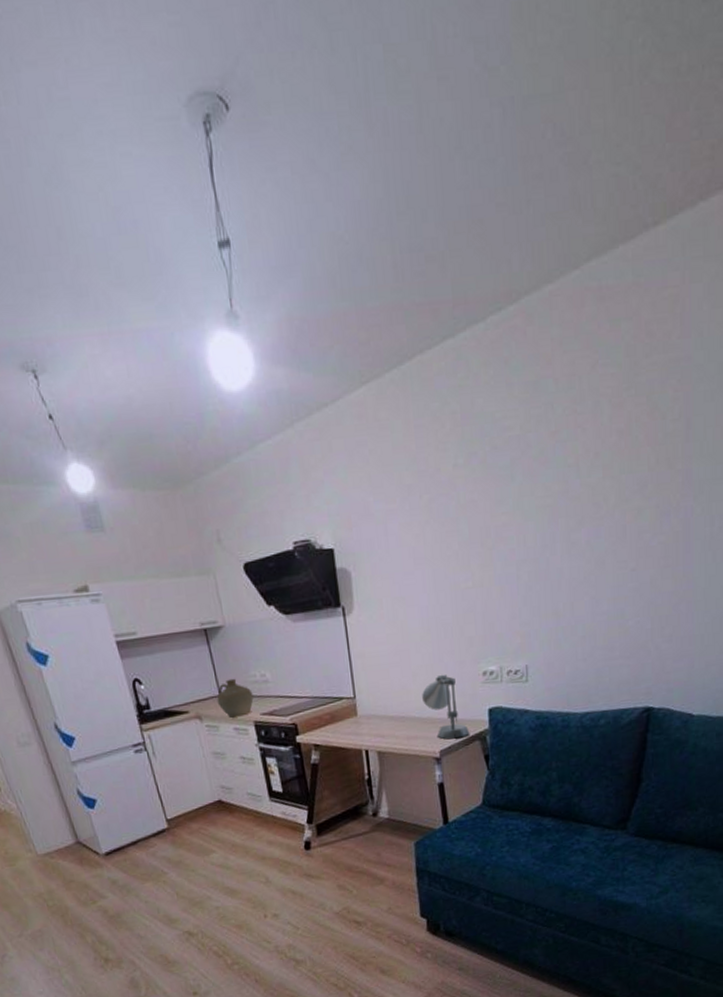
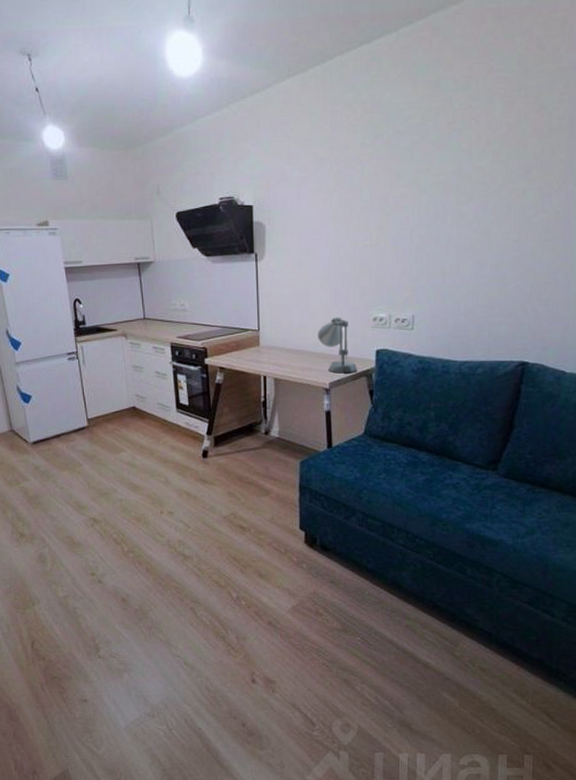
ceramic jug: present [217,678,254,718] -> none [141,305,172,338]

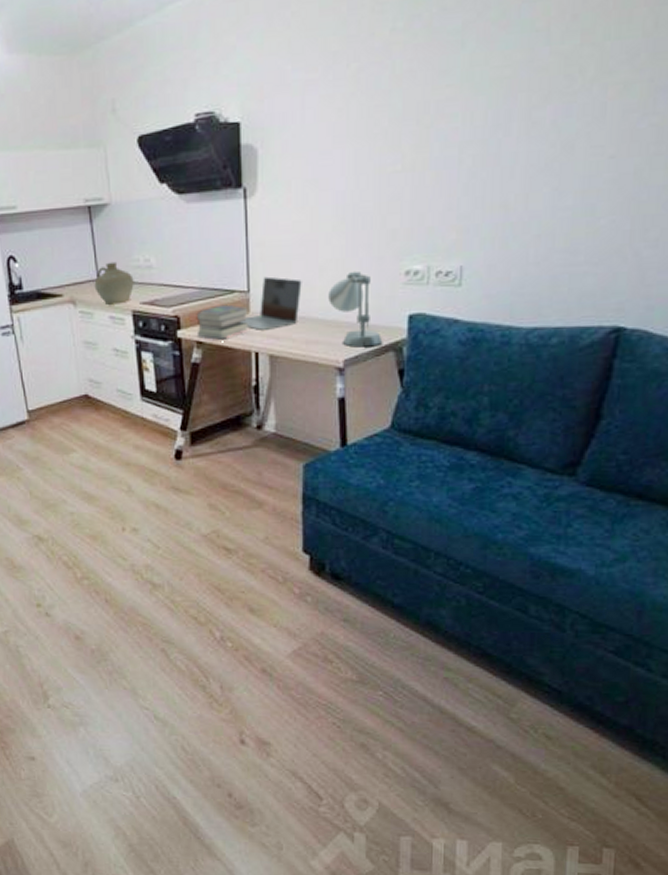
ceramic jug: none [141,305,172,338] -> present [94,261,134,305]
books: none [219,339,259,366] -> present [196,304,249,340]
laptop: none [252,319,298,359] -> present [239,276,302,330]

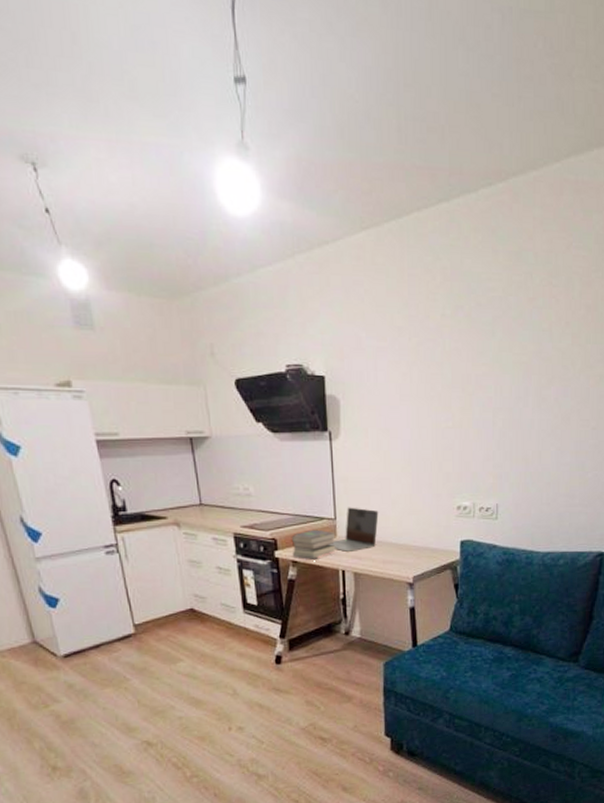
ceramic jug: present [94,261,134,305] -> none [197,489,235,527]
desk lamp: present [328,271,383,347] -> none [400,504,442,566]

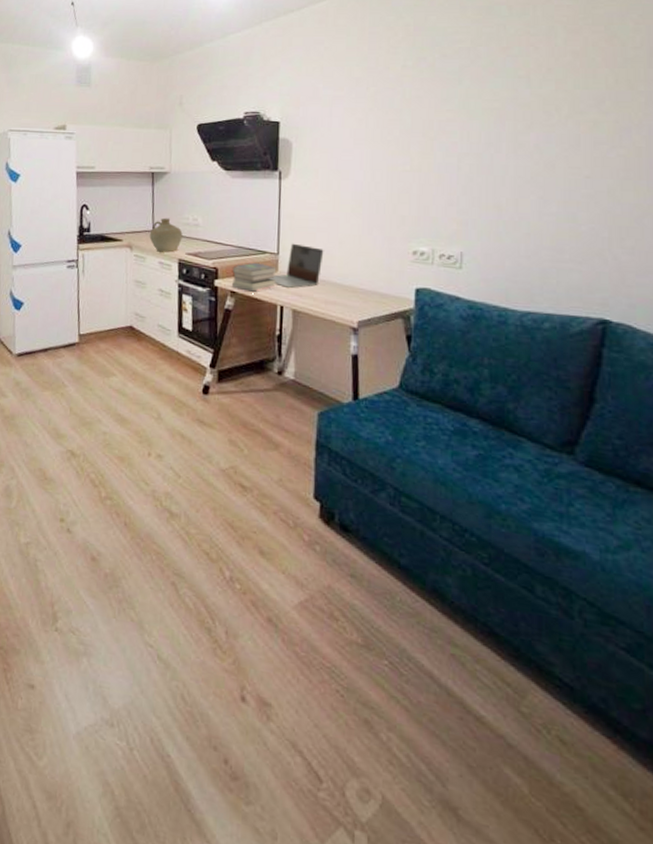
ceramic jug: none [197,489,235,527] -> present [149,217,183,253]

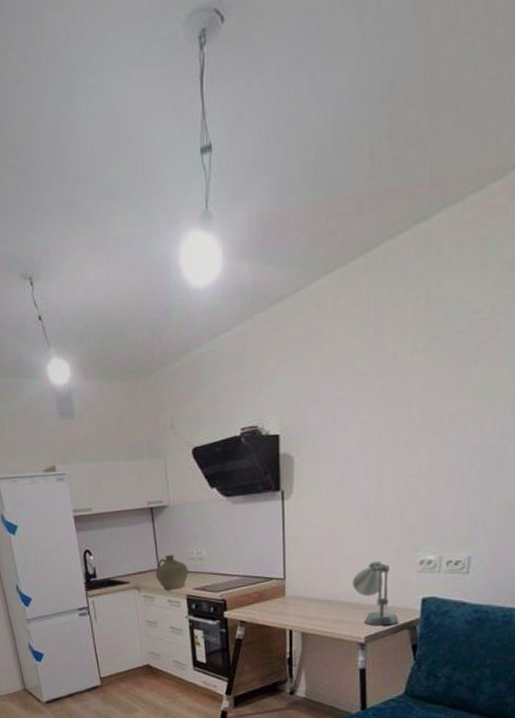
books: present [231,262,277,292] -> none [240,590,284,619]
laptop: present [268,243,324,288] -> none [276,566,330,611]
desk lamp: none [346,246,393,313] -> present [353,561,399,626]

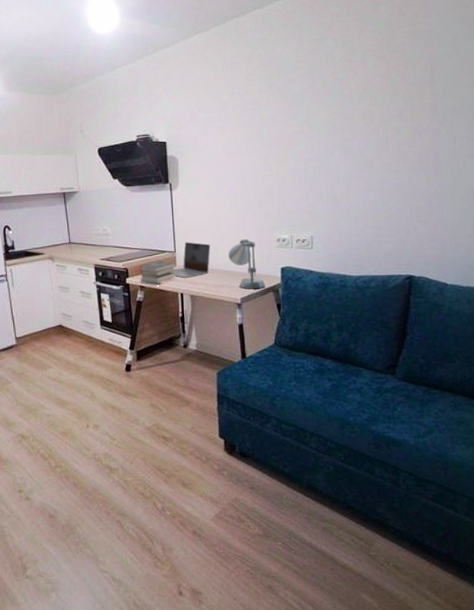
ceramic jug: present [155,554,188,590] -> none [67,230,96,260]
books: none [240,590,284,619] -> present [139,260,176,285]
laptop: none [276,566,330,611] -> present [169,242,211,278]

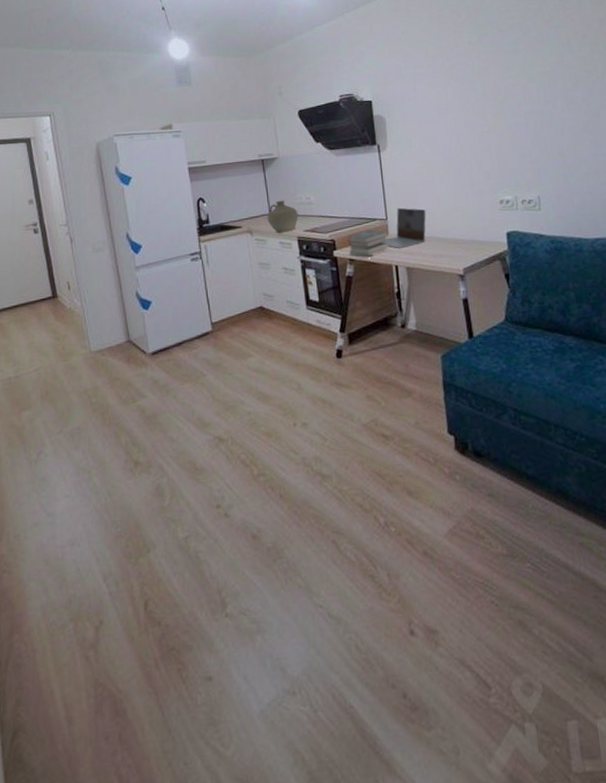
ceramic jug: none [67,230,96,260] -> present [267,200,299,233]
desk lamp: present [228,238,266,289] -> none [446,201,491,259]

